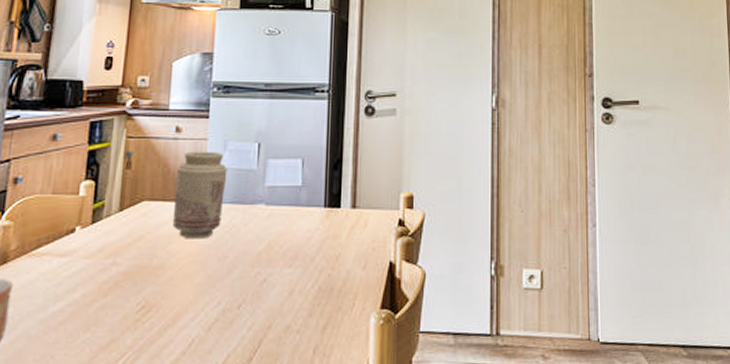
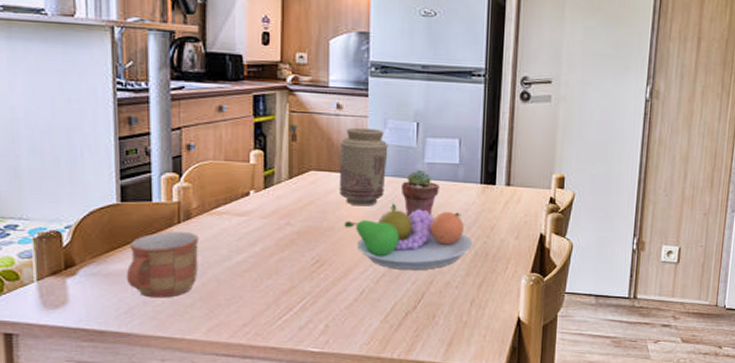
fruit bowl: none [175,233,316,313] -> present [344,203,473,271]
potted succulent: none [239,195,281,249] -> present [400,170,440,217]

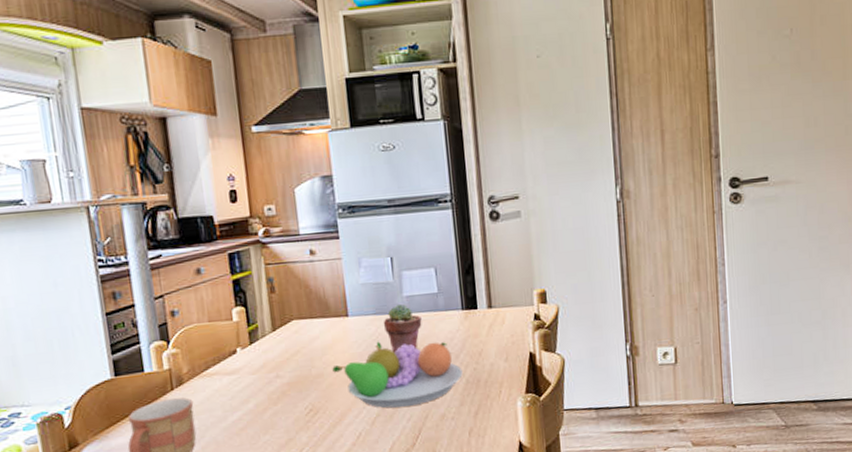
vase: present [339,127,388,206] -> none [318,269,368,350]

